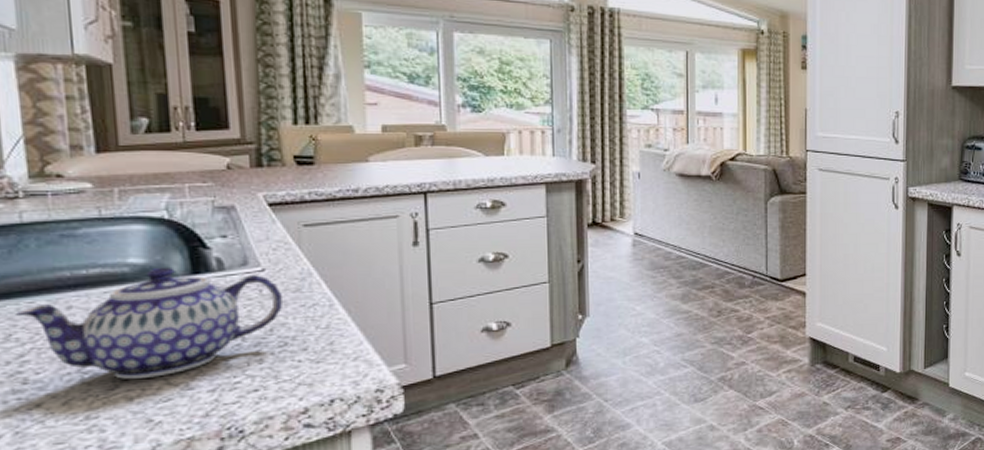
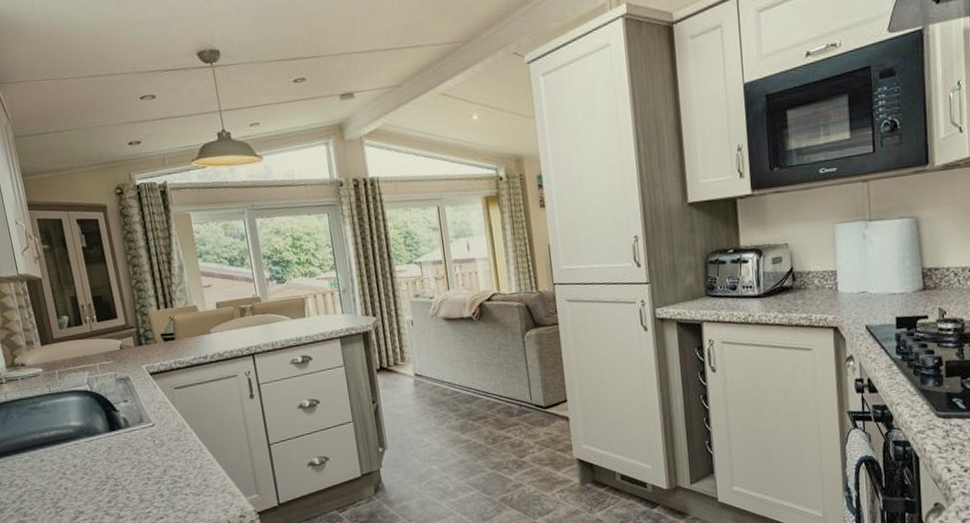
teapot: present [15,267,282,379] -> none [13,426,170,512]

